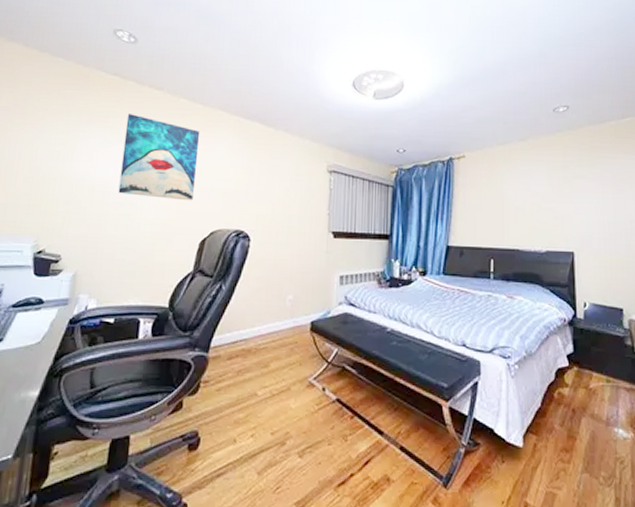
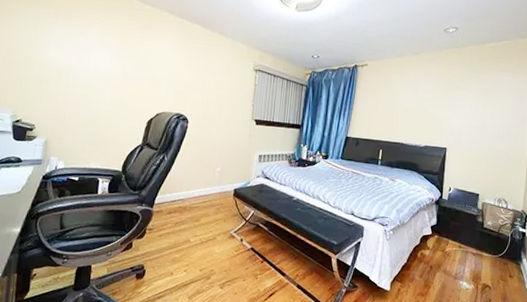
wall art: present [118,114,200,201] -> none [81,10,149,87]

